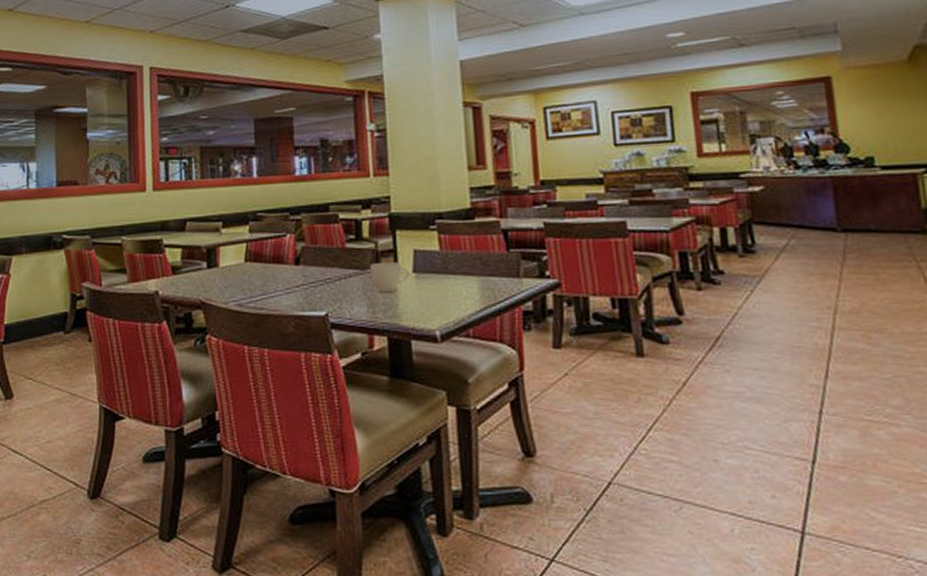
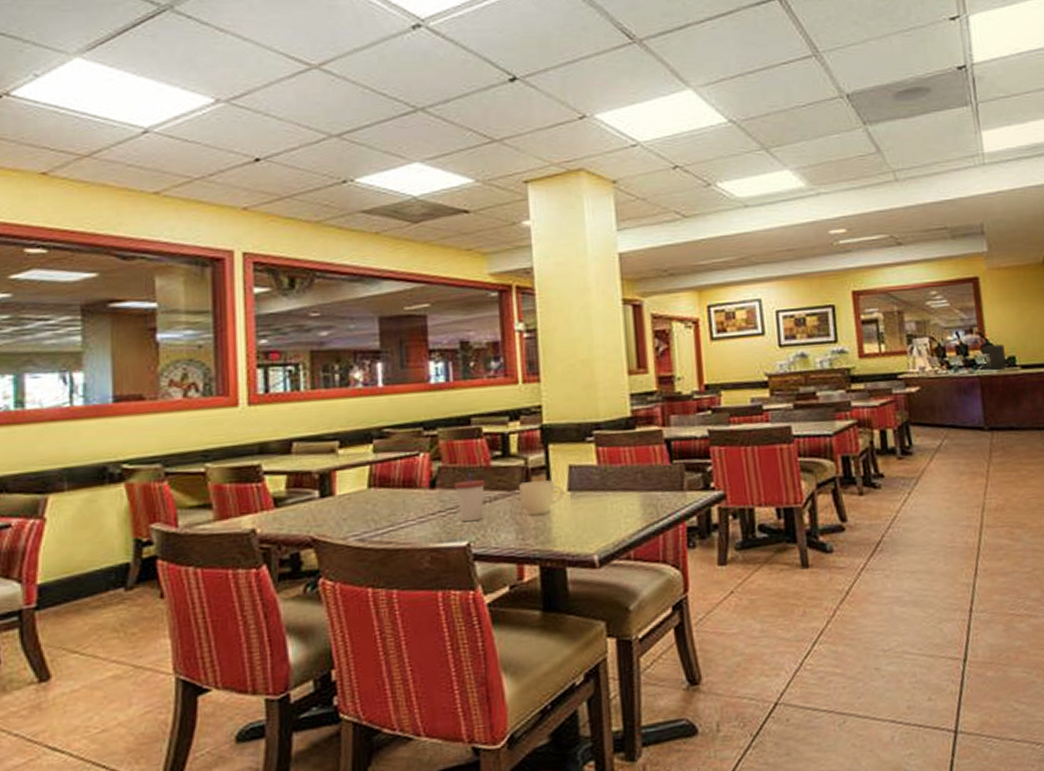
cup: none [314,252,342,295] -> present [453,472,486,522]
coffee maker: none [833,144,865,171] -> present [981,344,1008,370]

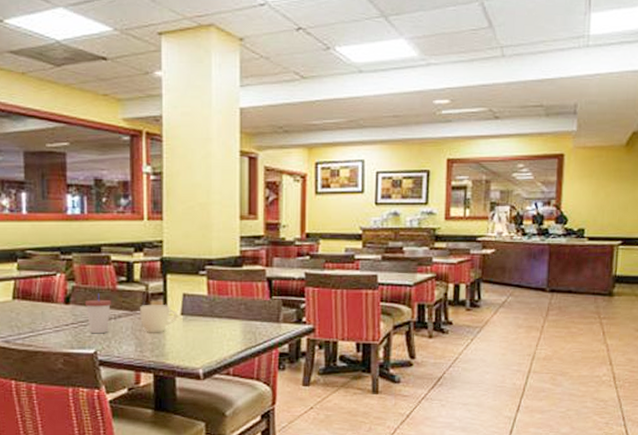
coffee maker: present [981,344,1008,370] -> none [553,217,576,239]

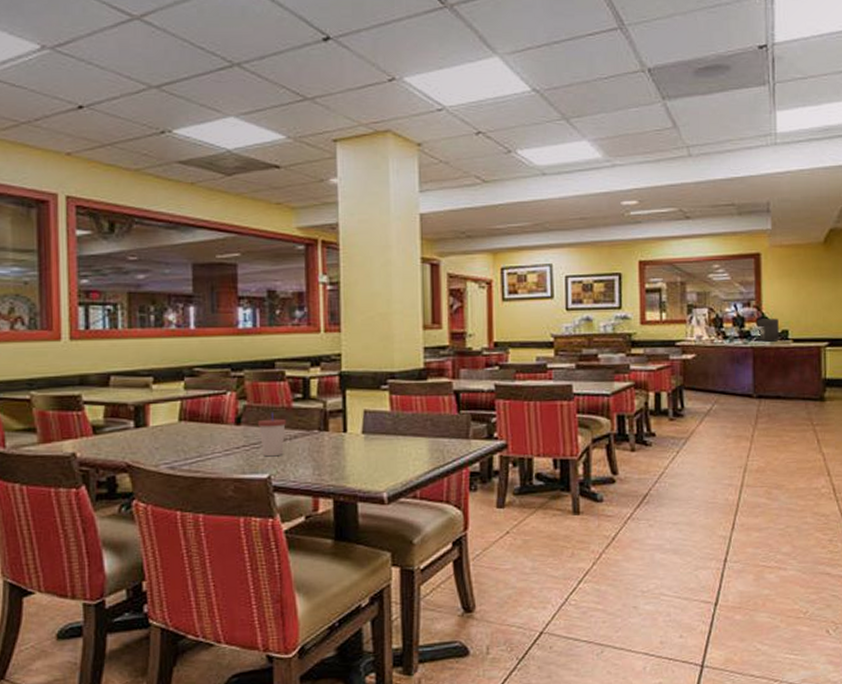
cup: present [139,304,178,333] -> none [316,422,359,455]
coffee maker: none [553,217,576,239] -> present [756,318,780,342]

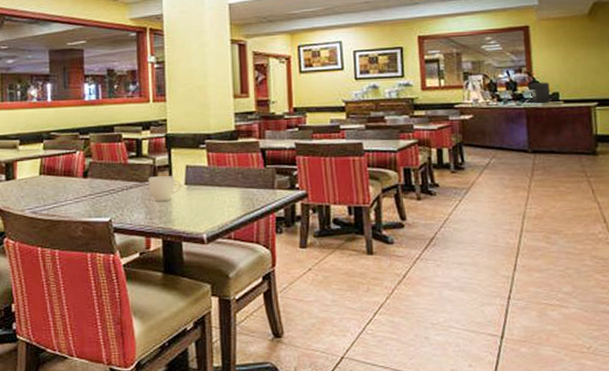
cup: present [257,412,287,457] -> none [100,167,124,204]
cup: none [316,422,359,455] -> present [147,175,182,202]

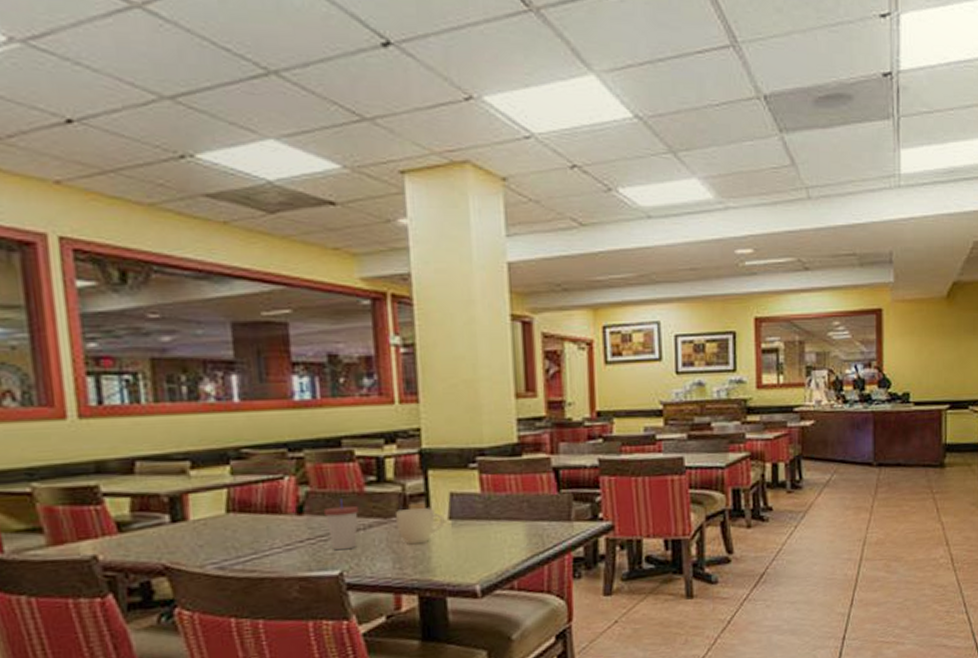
cup: none [100,167,124,204] -> present [323,498,360,551]
coffee maker: present [528,82,552,103] -> none [876,380,901,406]

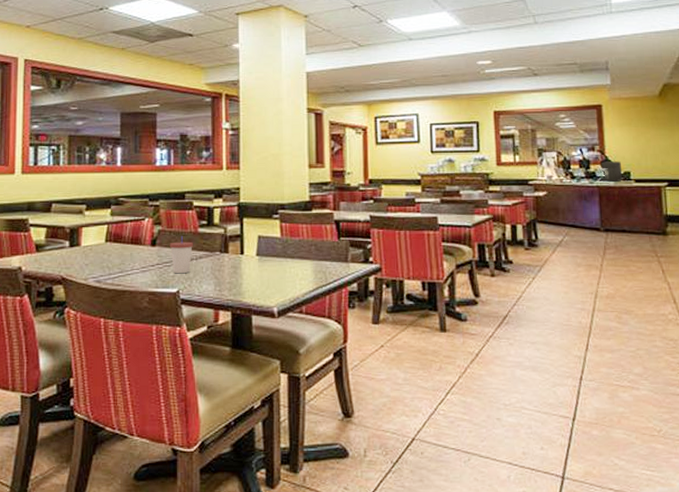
cup: present [394,507,445,545] -> none [218,245,253,273]
coffee maker: none [876,380,901,406] -> present [601,161,623,182]

